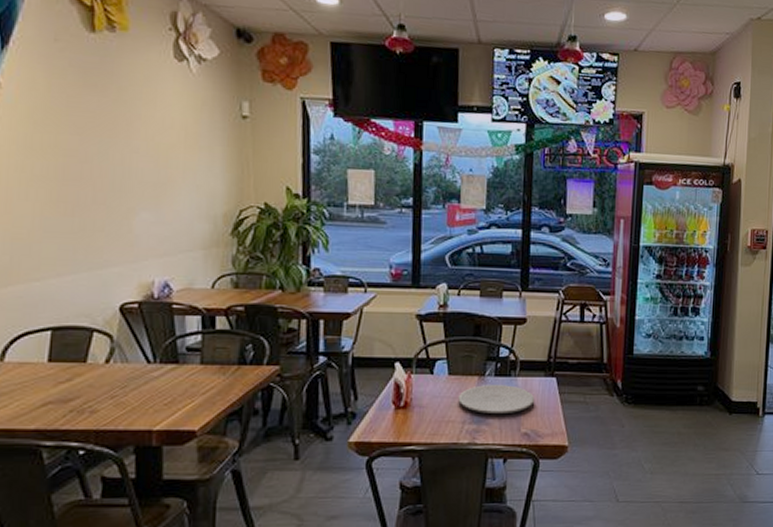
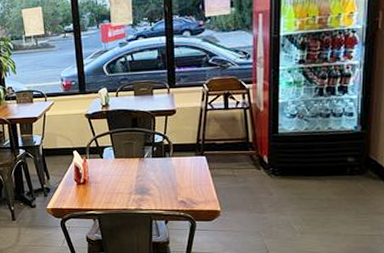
plate: present [458,385,534,414] -> none [124,164,187,187]

